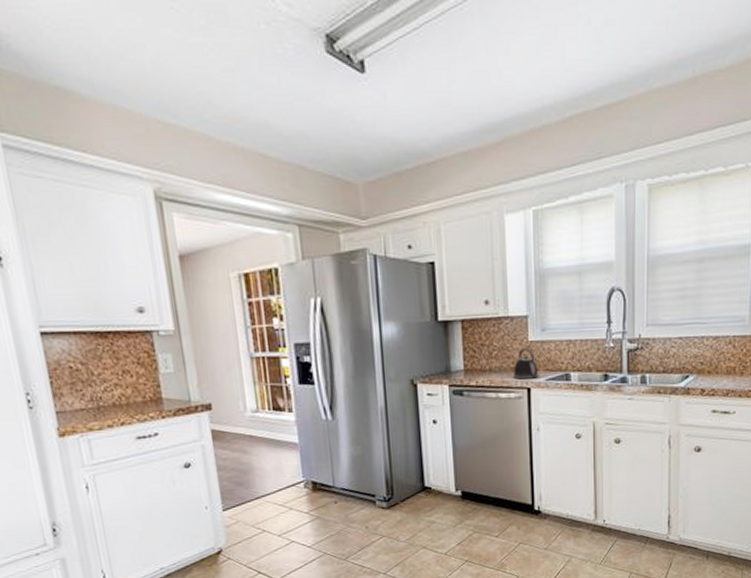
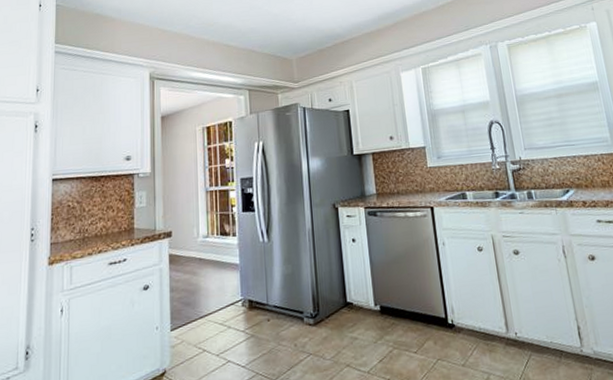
kettle: present [514,348,539,381] -> none [417,173,439,201]

